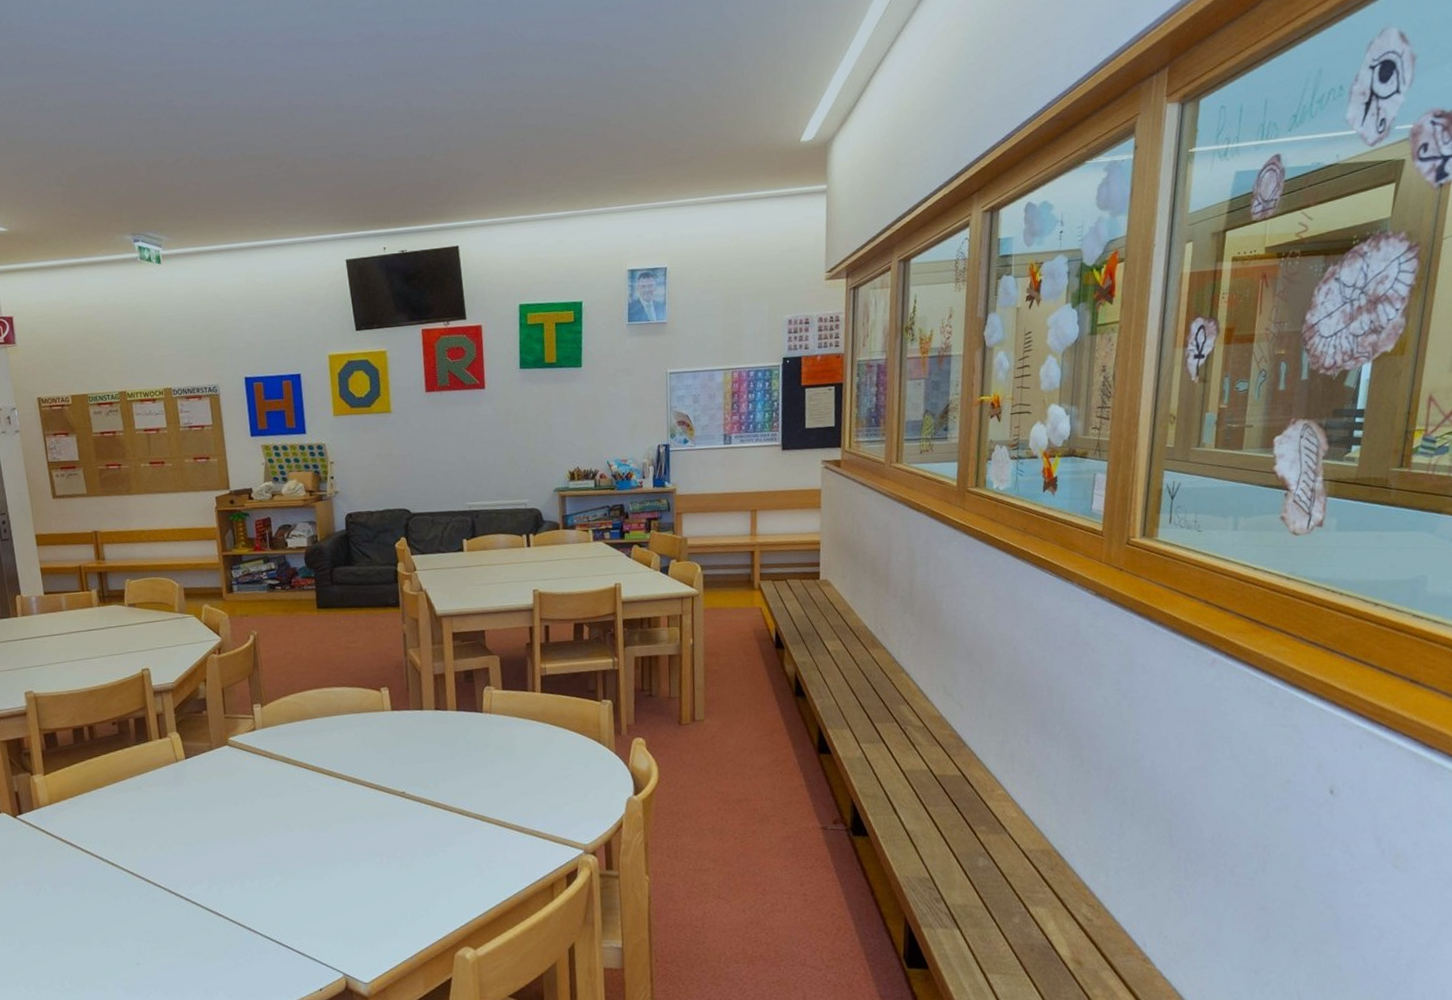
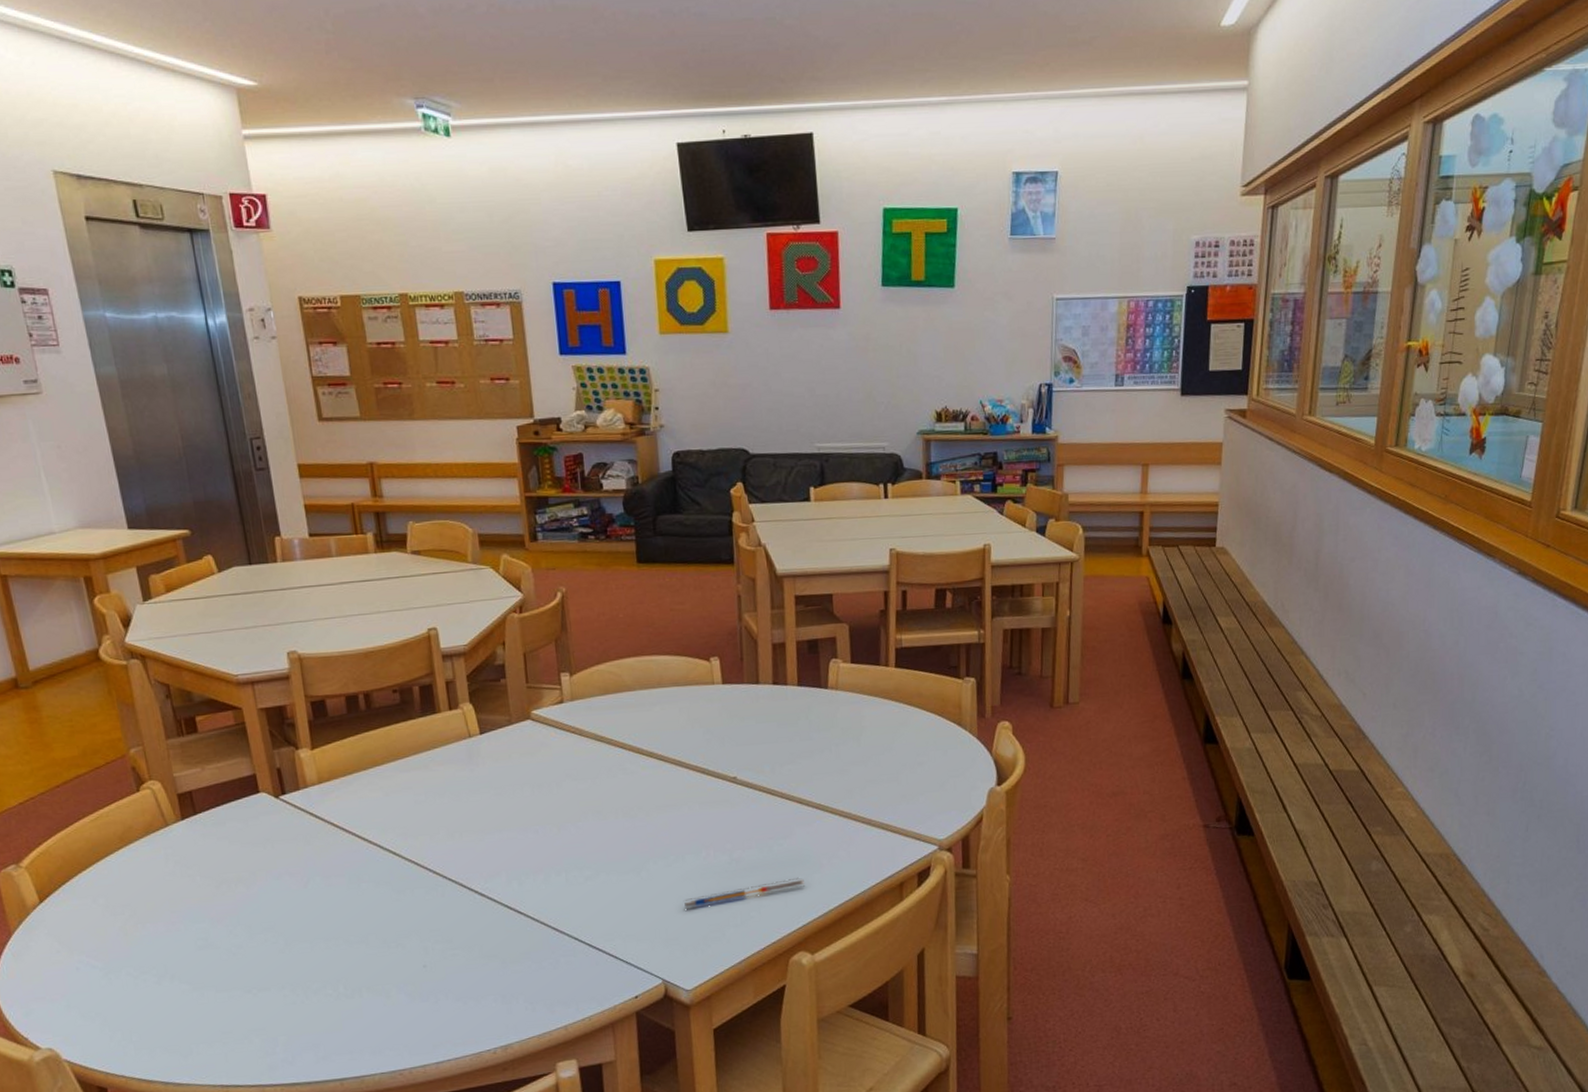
pencil: none [362,880,467,911] -> present [684,877,805,910]

